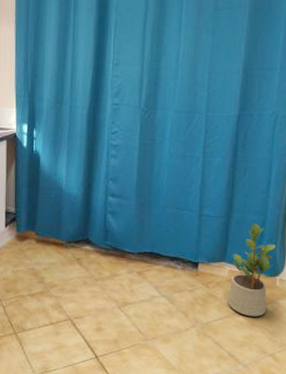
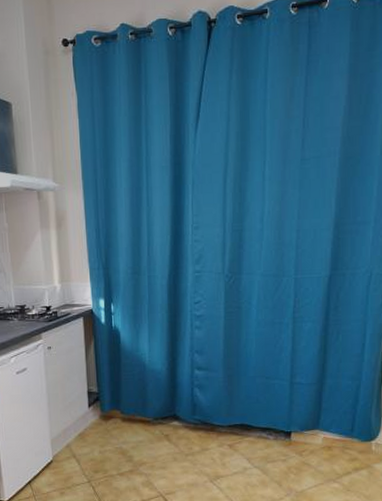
potted plant: present [227,223,275,317] -> none [321,388,370,482]

